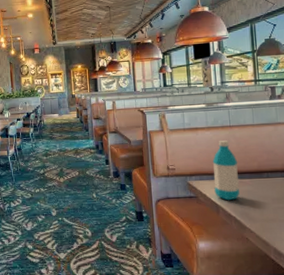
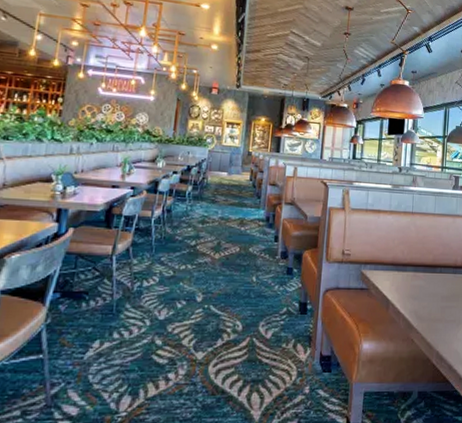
water bottle: present [212,140,239,201] -> none [387,226,415,296]

